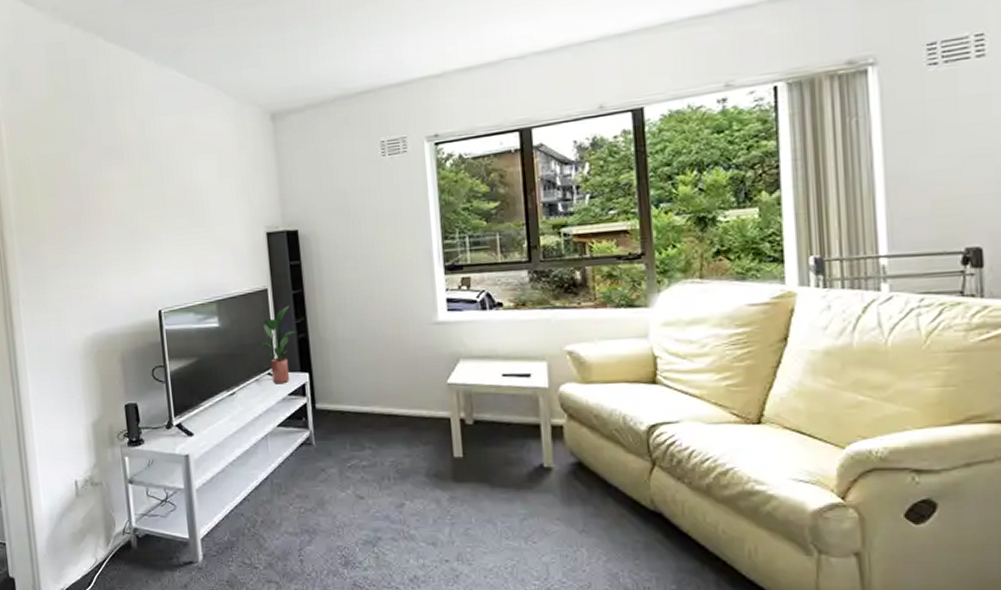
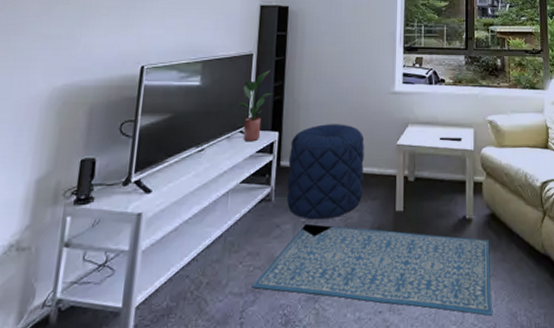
rug: none [305,468,587,574] -> present [251,223,493,316]
pouf: none [323,362,413,465] -> present [287,124,365,220]

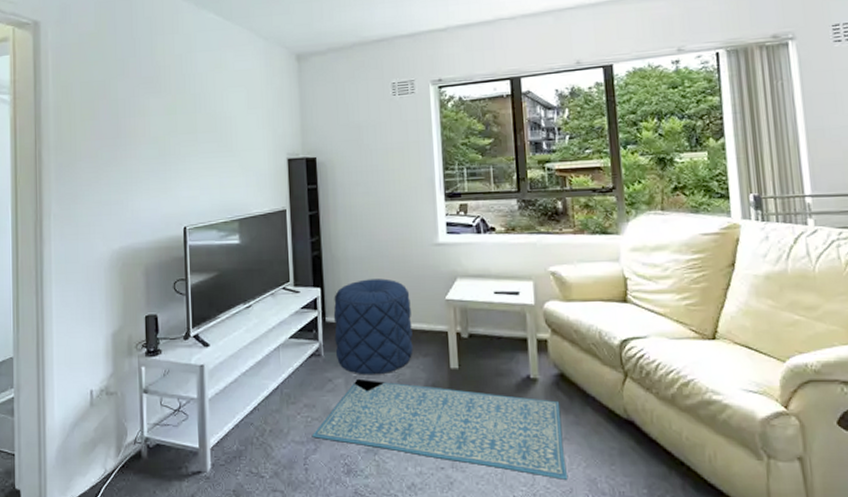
potted plant: present [236,70,274,142] -> none [276,225,312,298]

